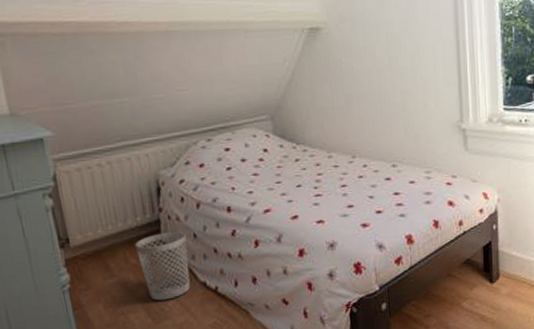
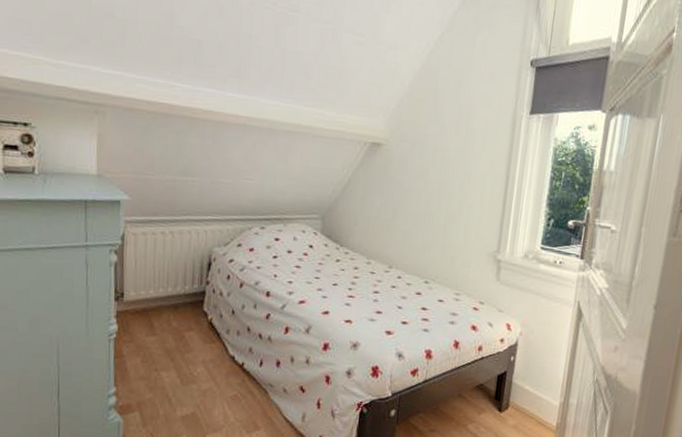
wastebasket: present [134,231,190,301] -> none [179,303,226,366]

